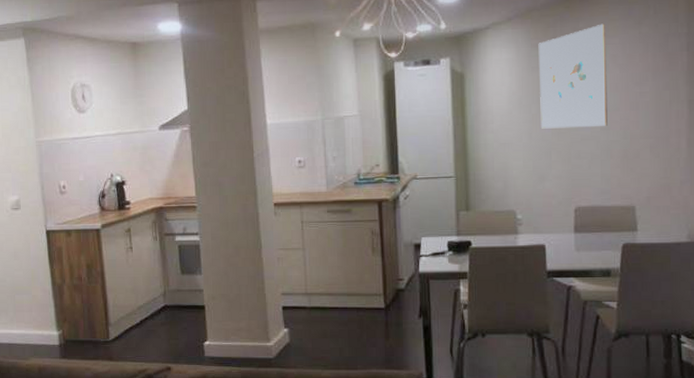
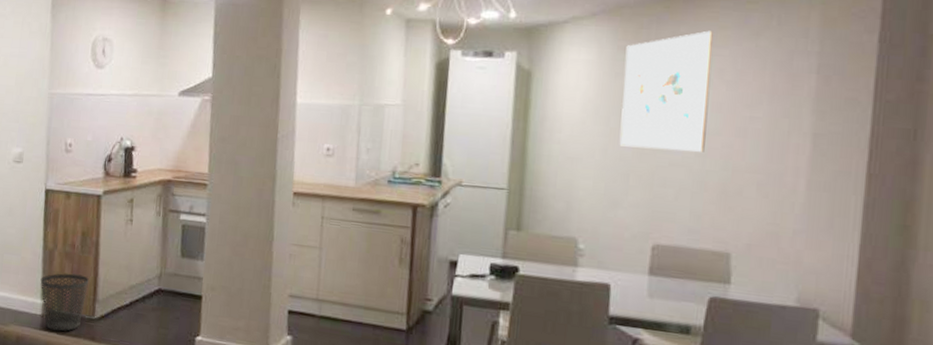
wastebasket: none [53,303,99,358] -> present [40,273,89,332]

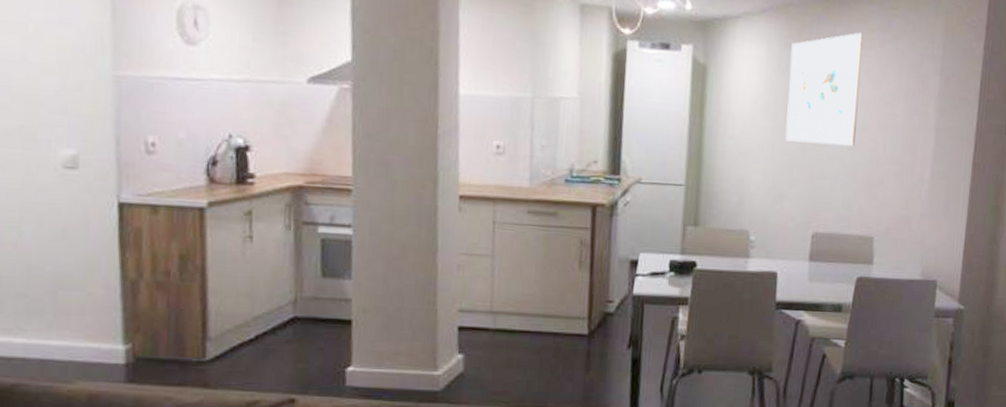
wastebasket: present [40,273,89,332] -> none [120,308,194,383]

